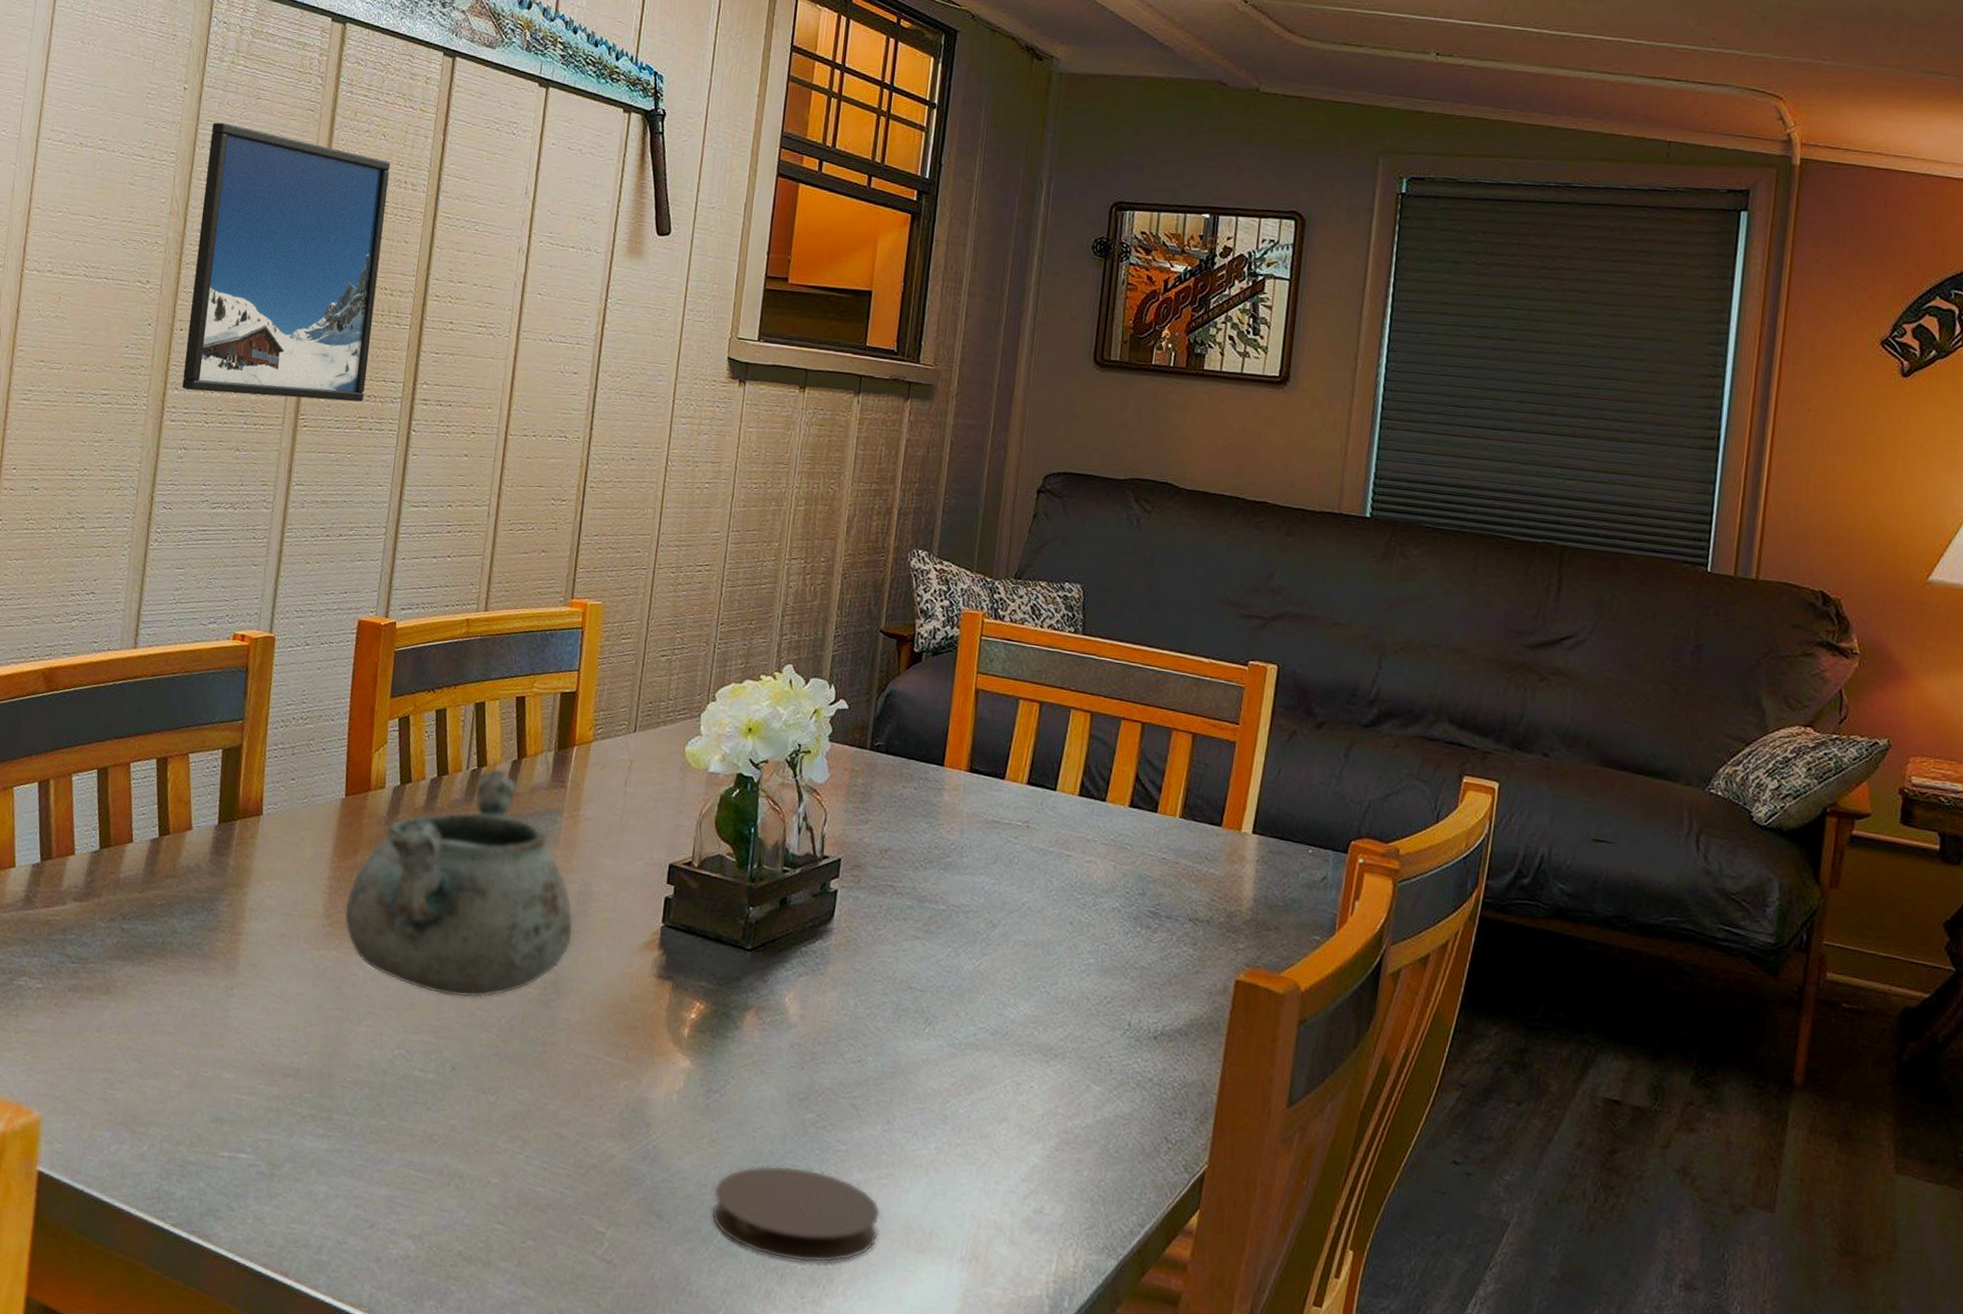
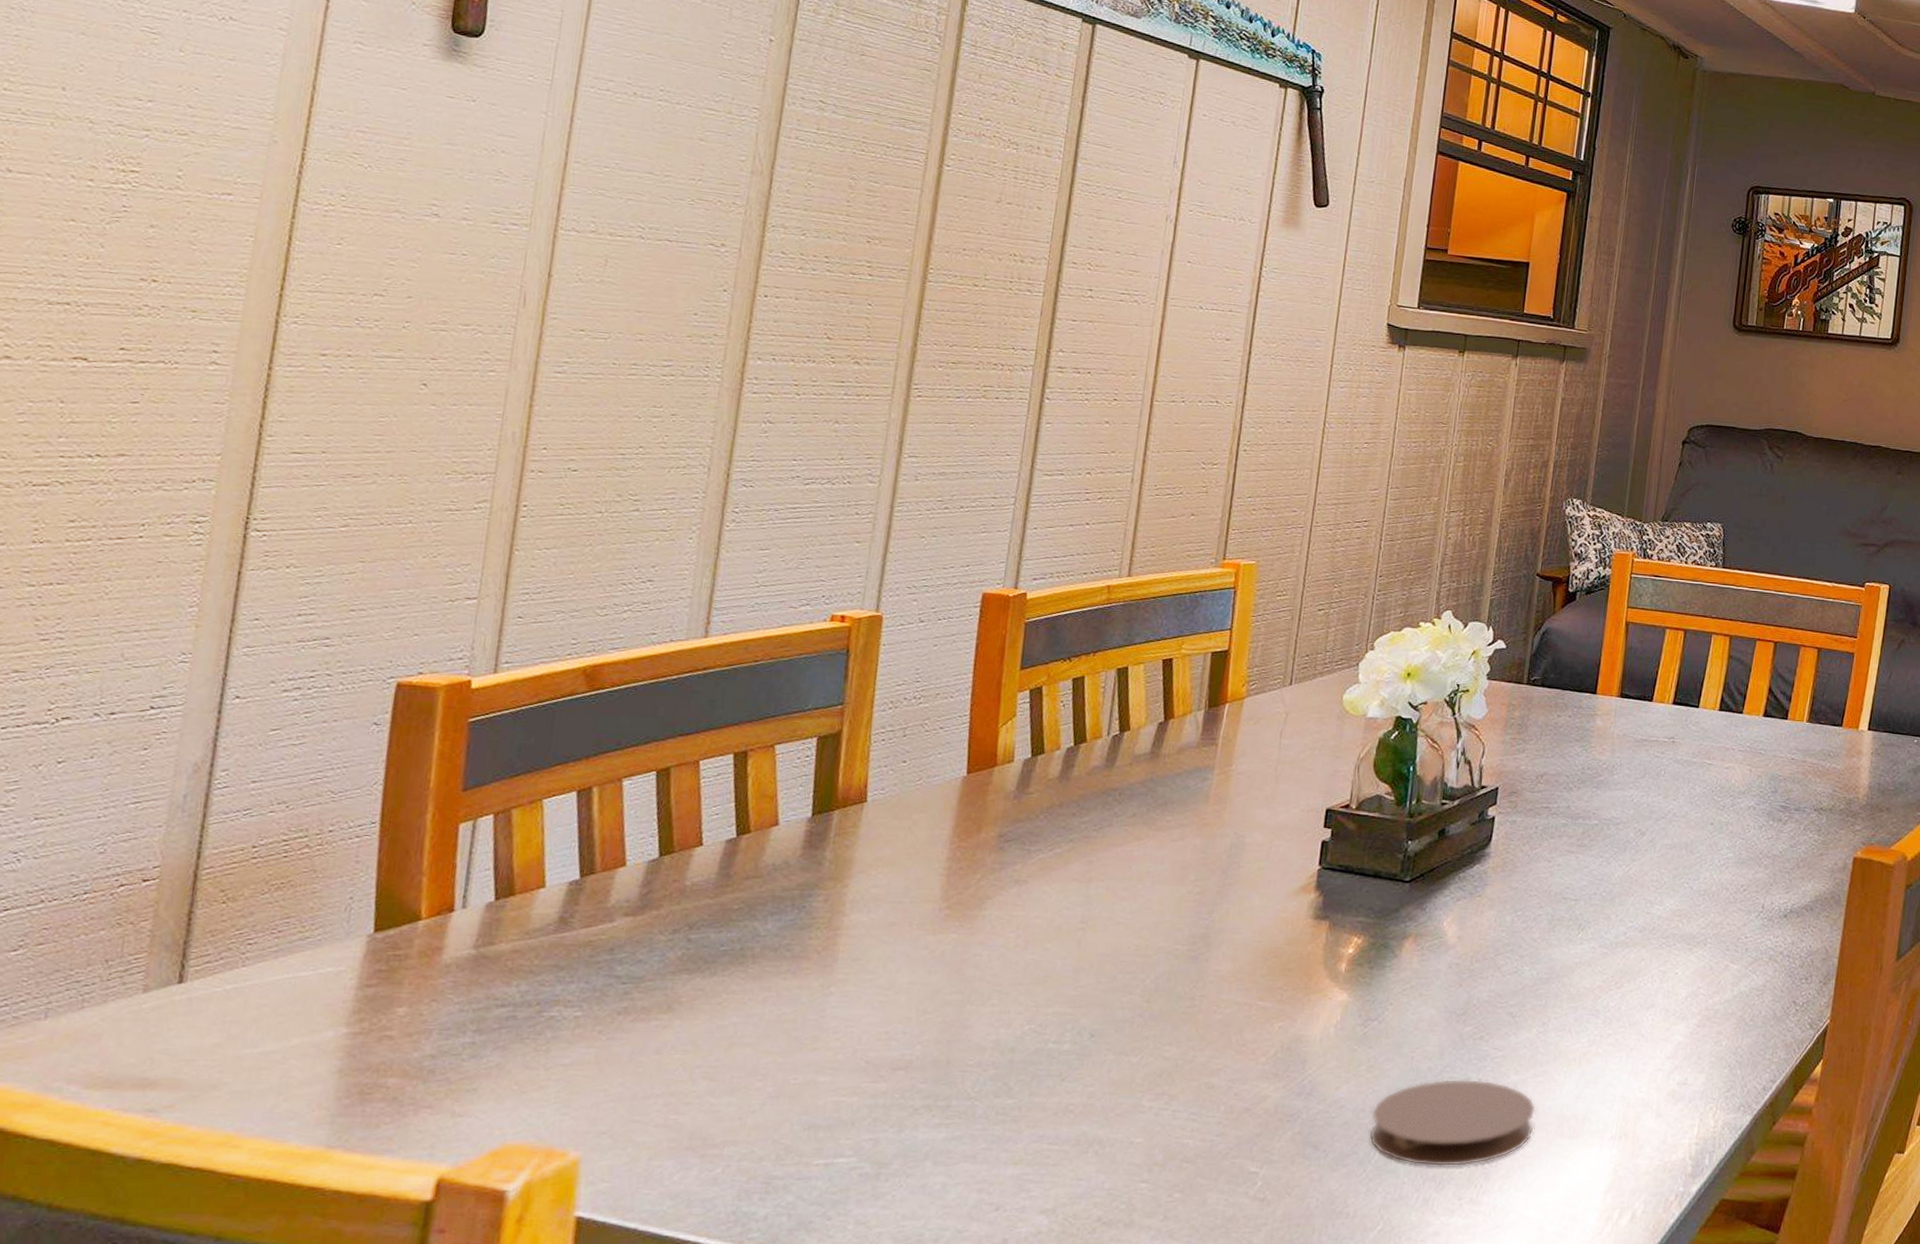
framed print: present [182,122,391,402] -> none [767,78,1021,370]
bowl: present [343,768,574,999] -> none [965,732,1225,964]

